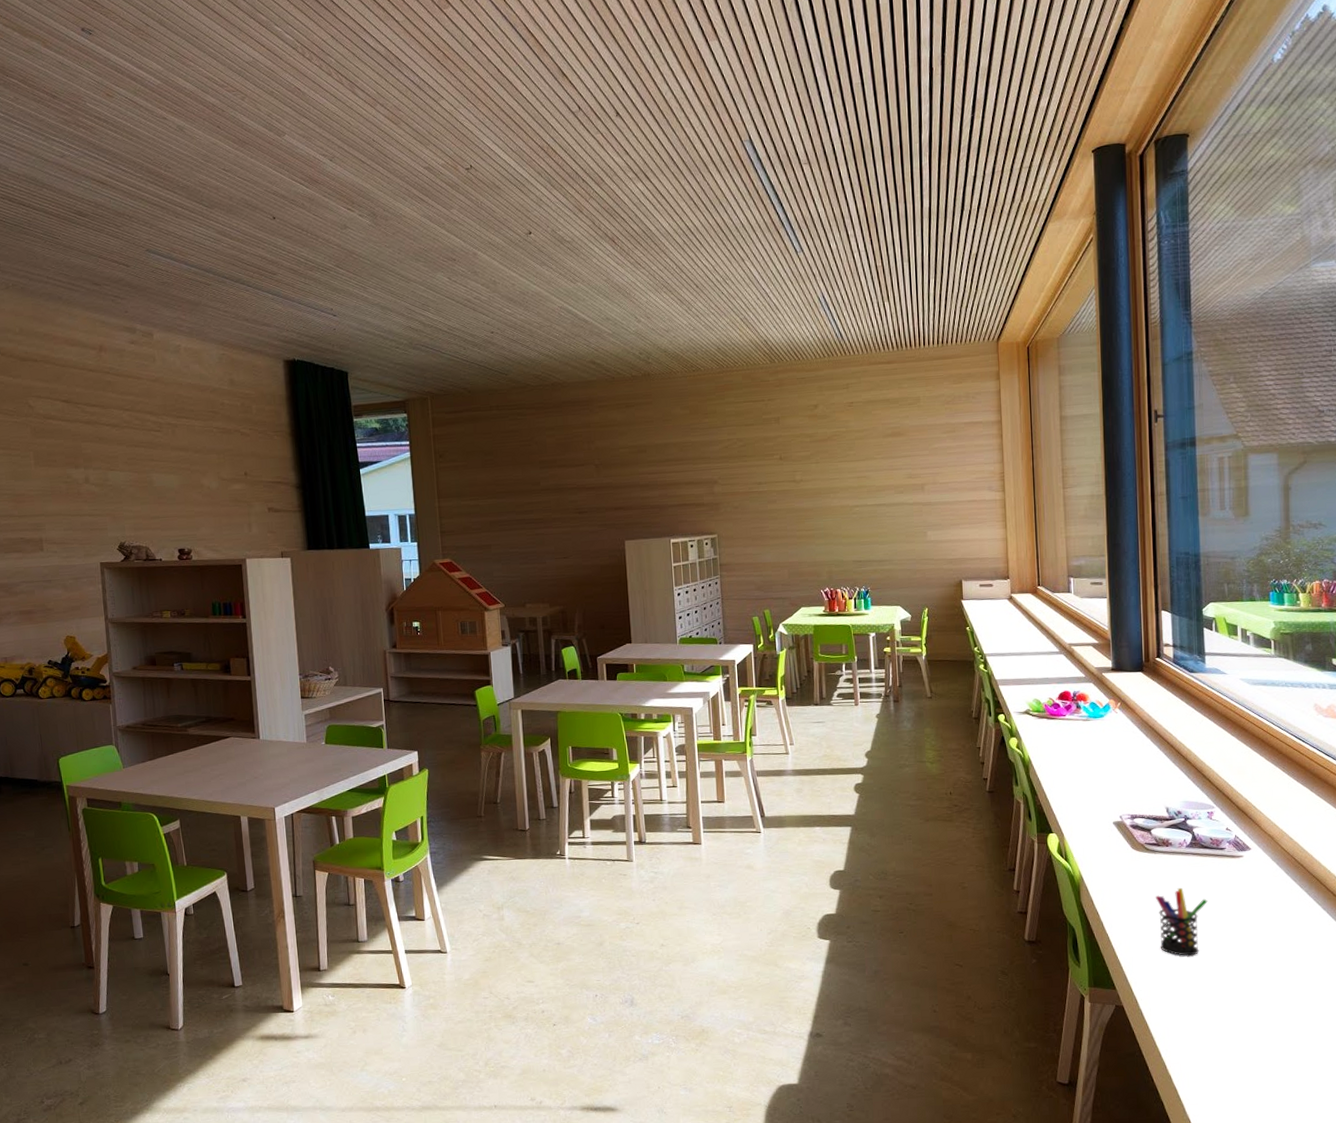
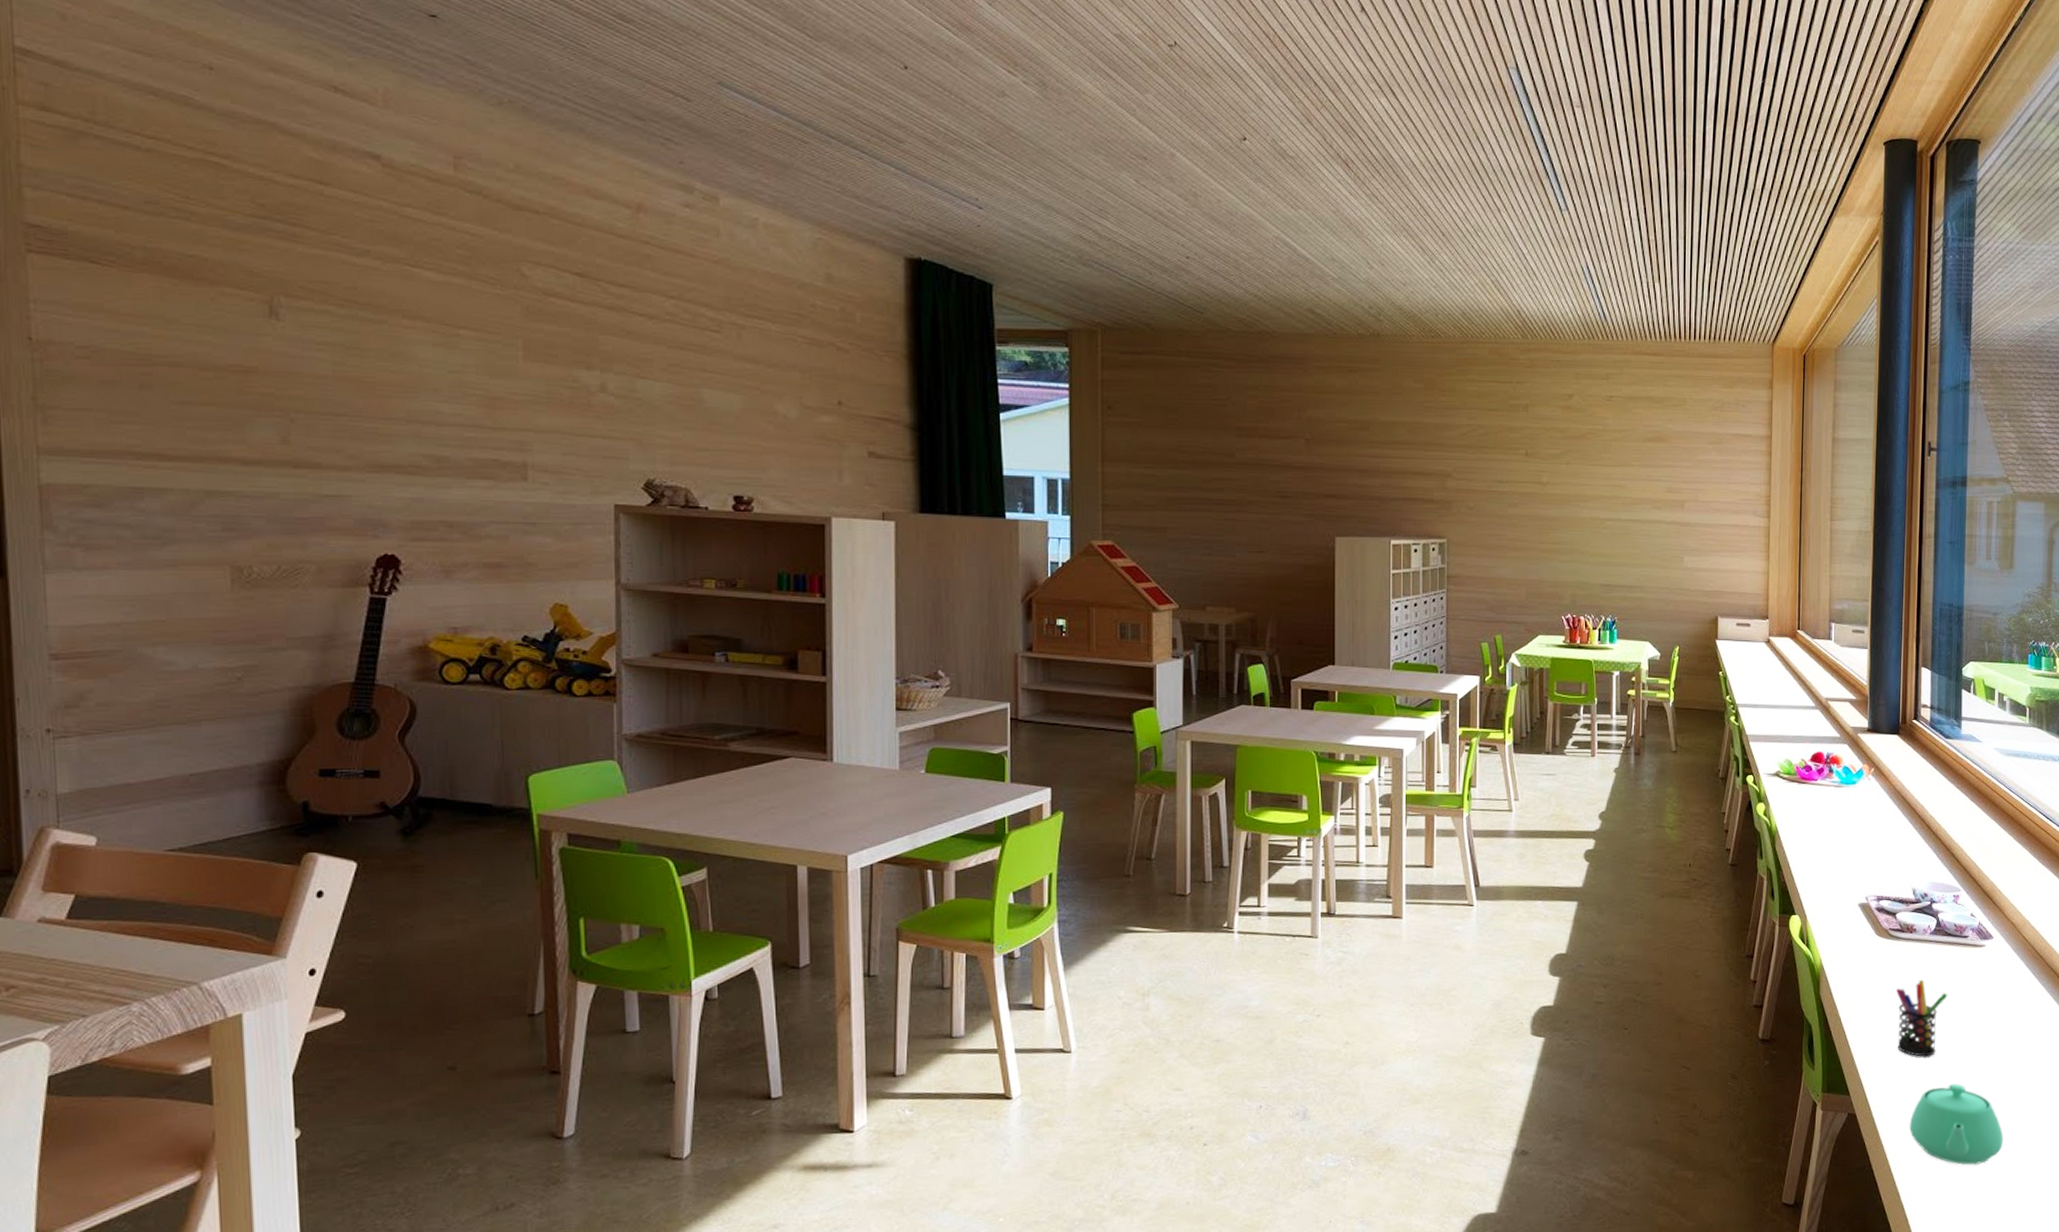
teapot: none [1177,979,1273,1053] -> present [1909,1083,2003,1166]

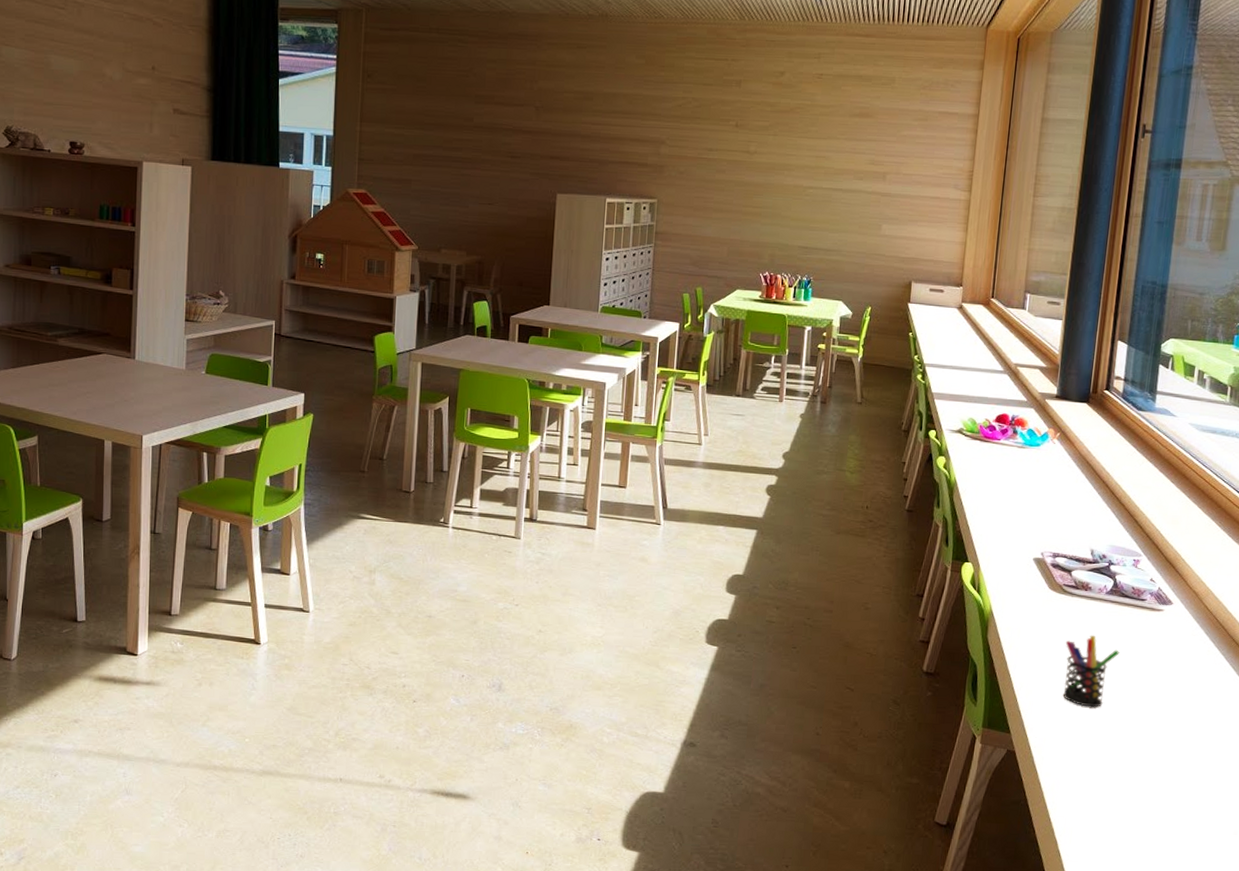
teapot: present [1909,1083,2003,1166] -> none [1069,735,1168,815]

